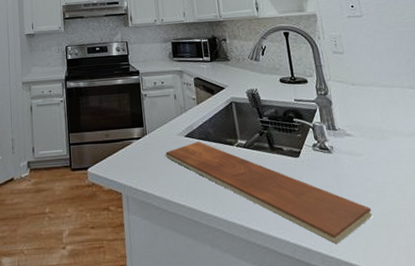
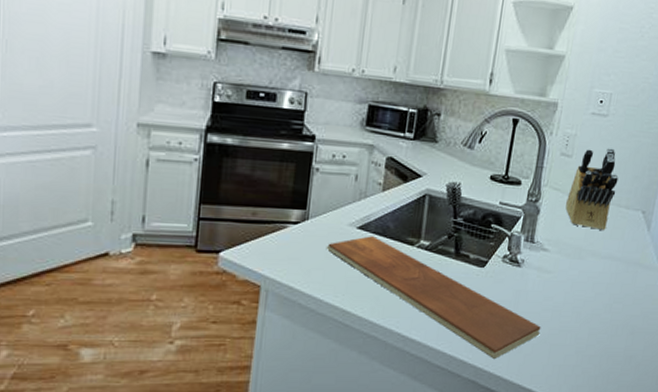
knife block: none [351,40,399,111] -> present [565,148,619,230]

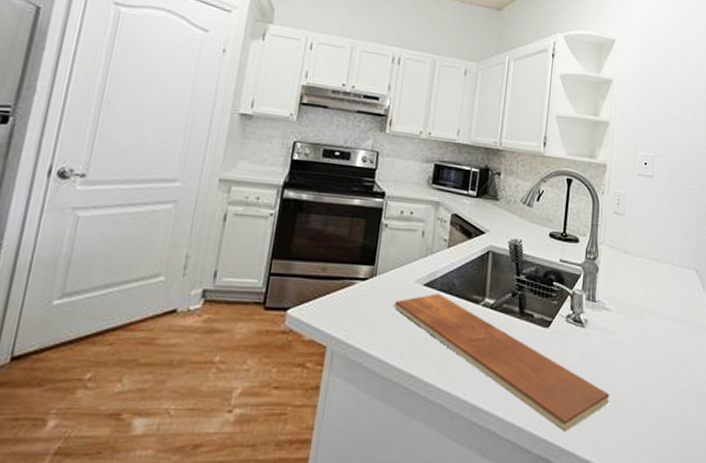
knife block: present [565,148,619,230] -> none [623,207,669,289]

